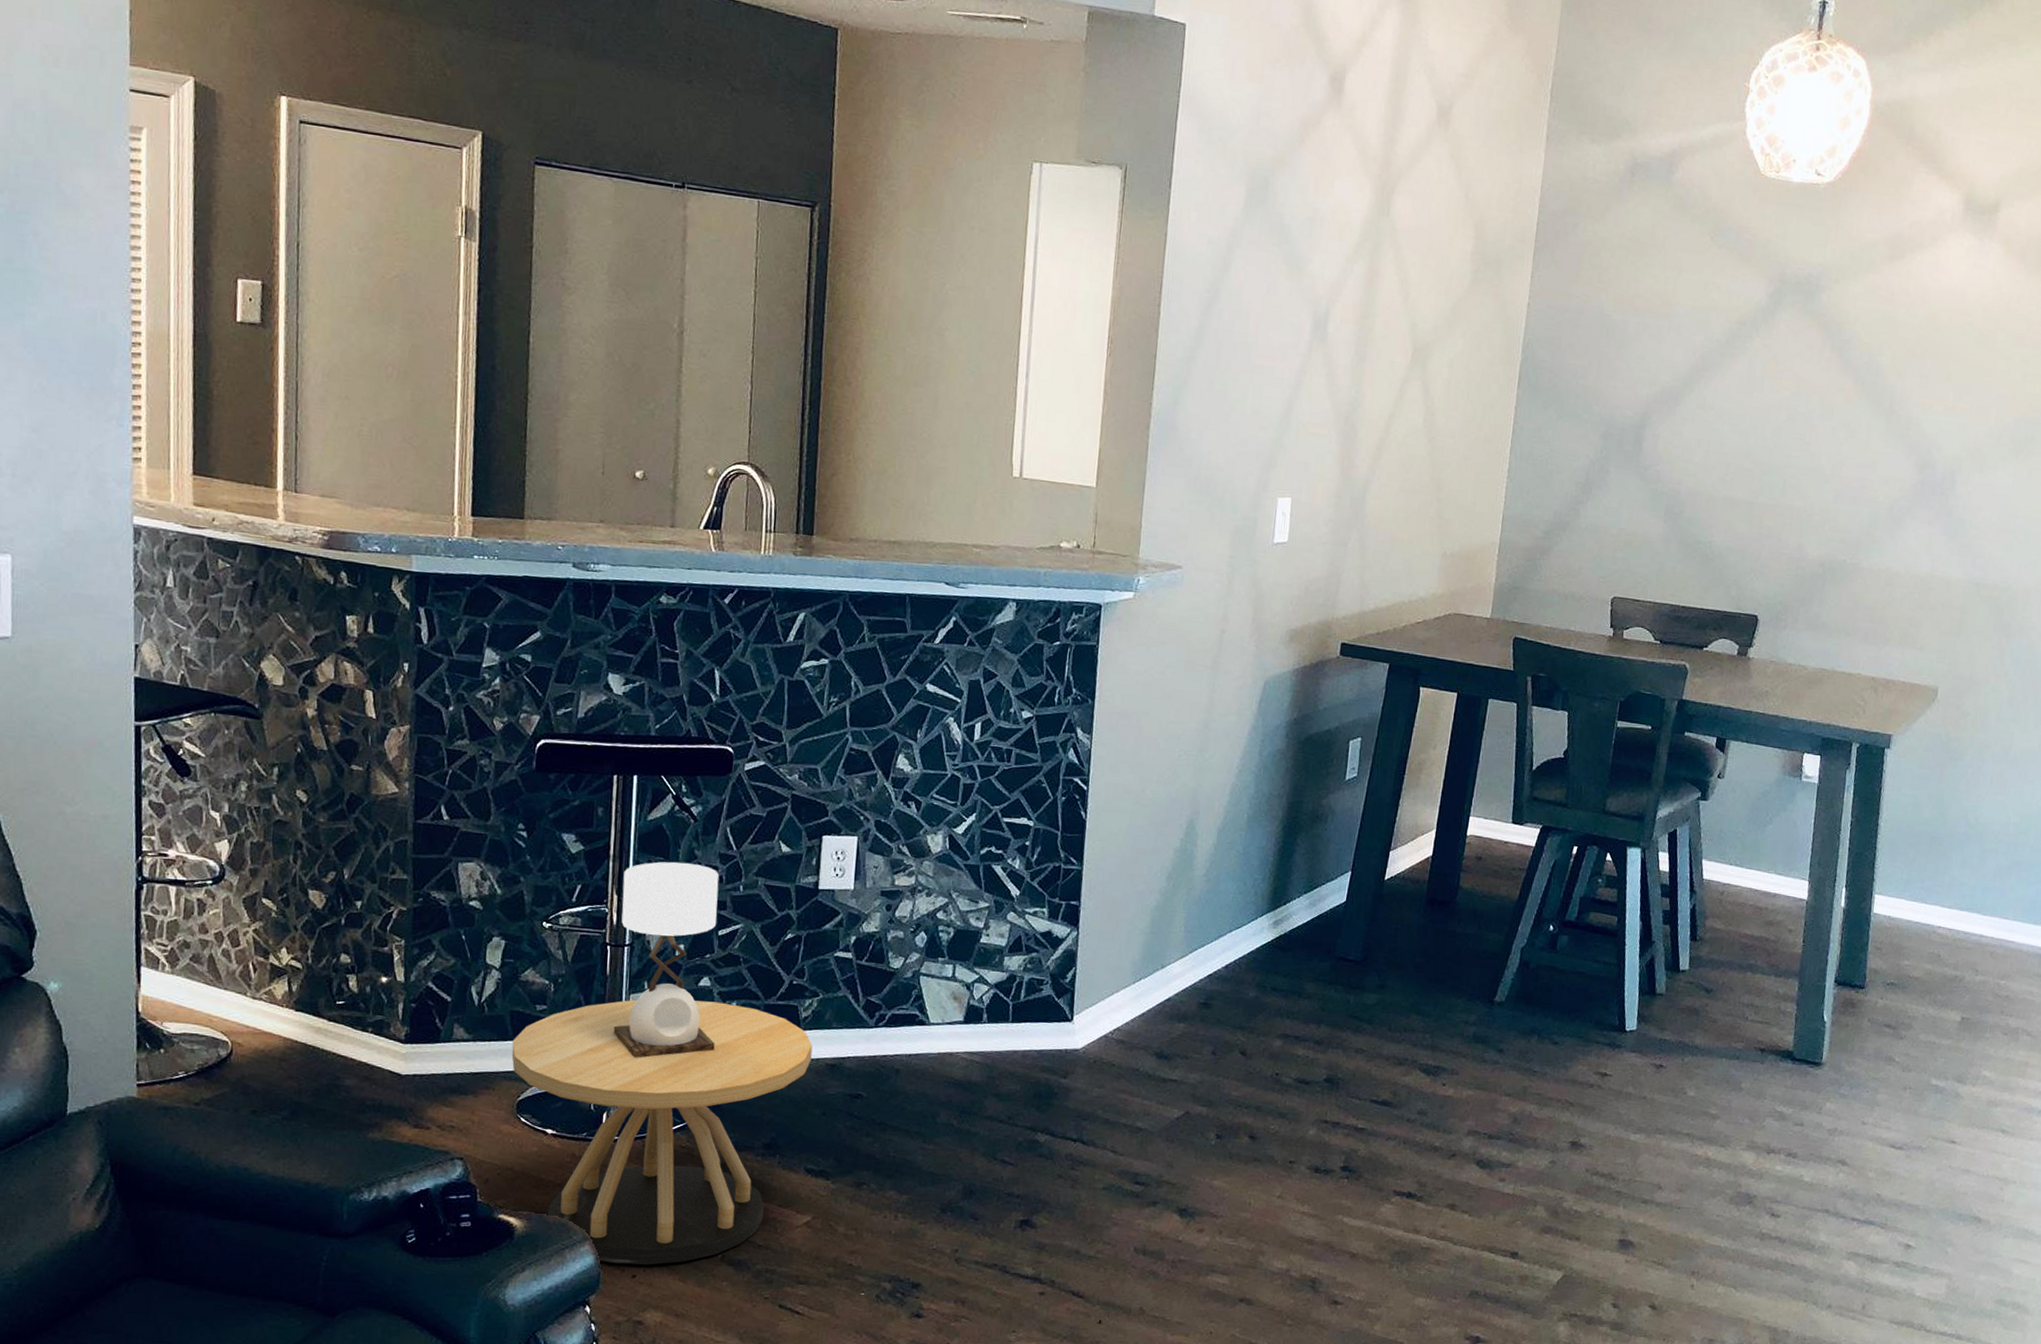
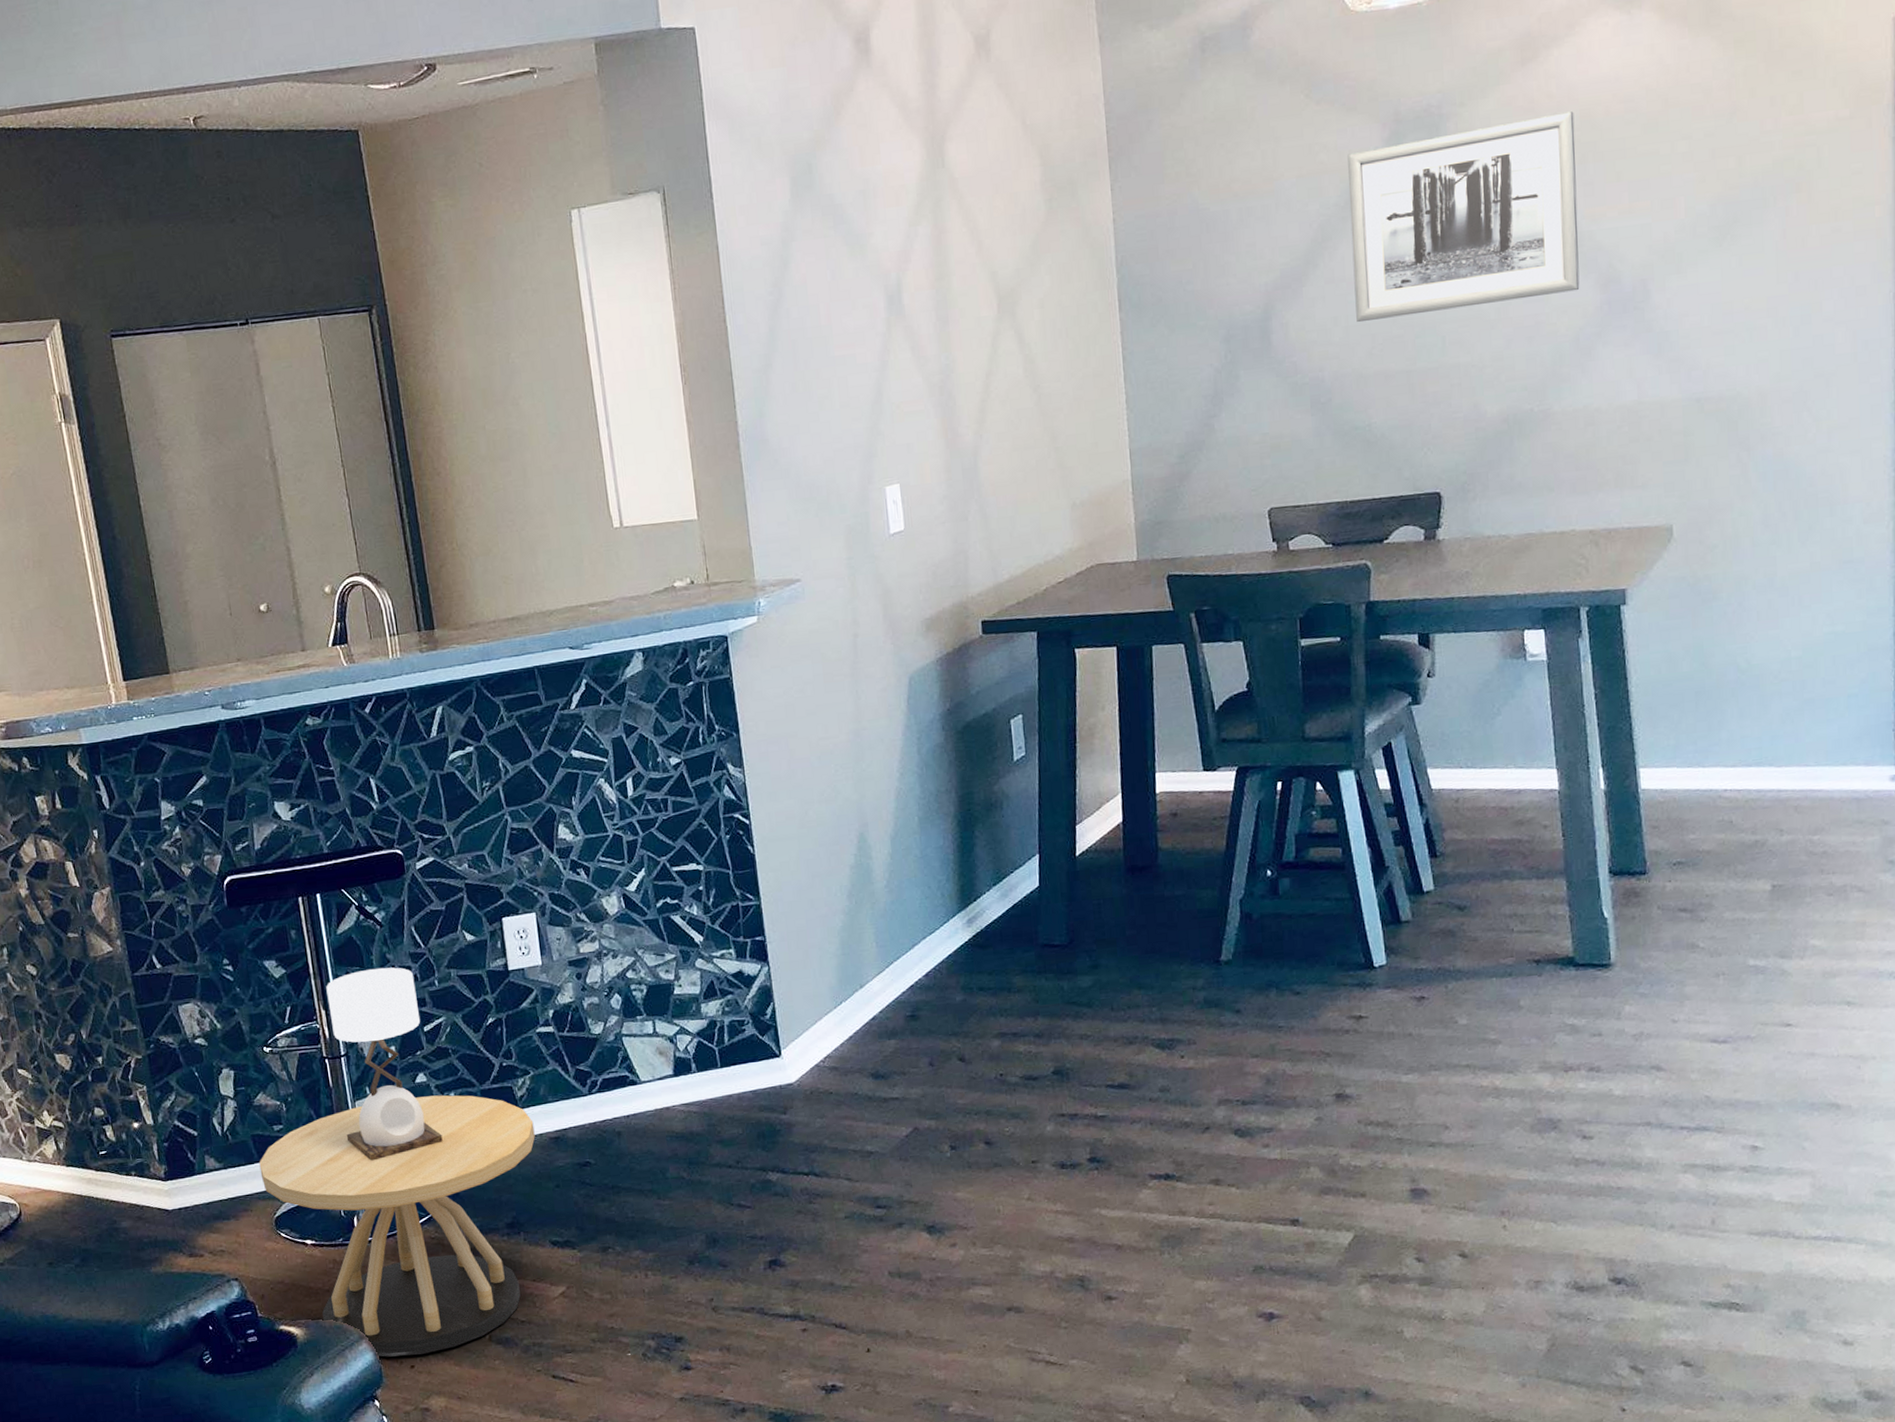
wall art: none [1717,299,1924,467] -> present [1347,111,1580,323]

